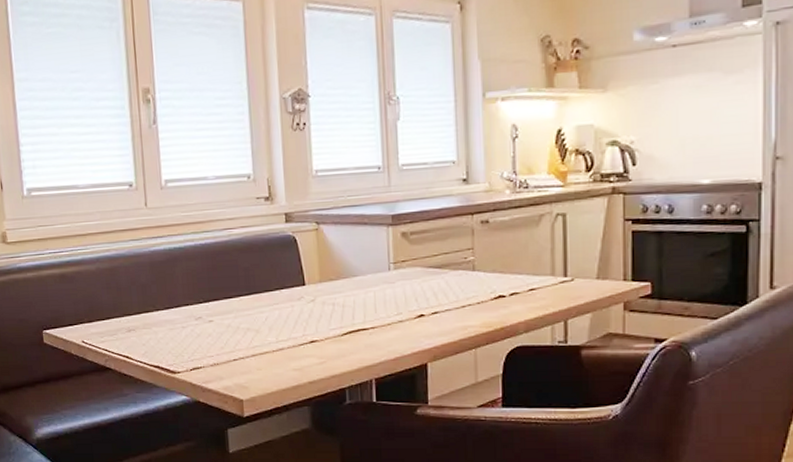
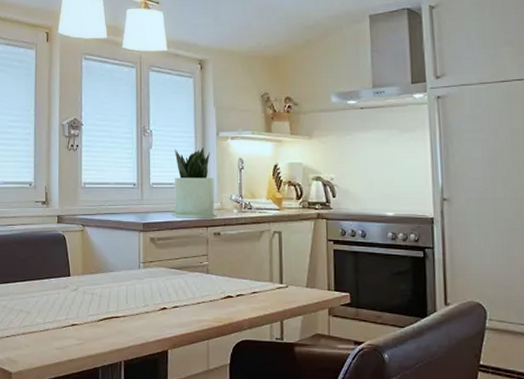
planter: none [426,114,487,206] -> present [171,147,219,220]

